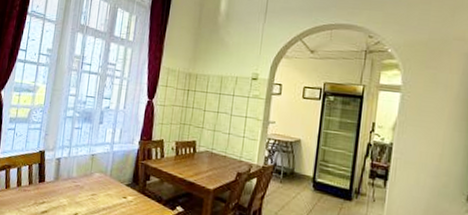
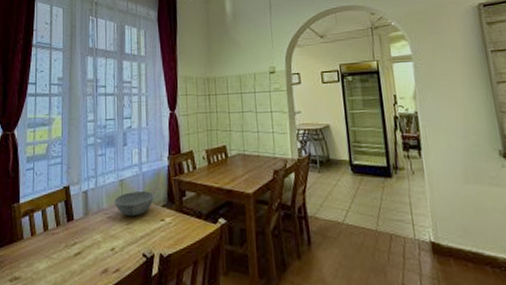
bowl: none [84,167,121,190] -> present [115,191,154,217]

